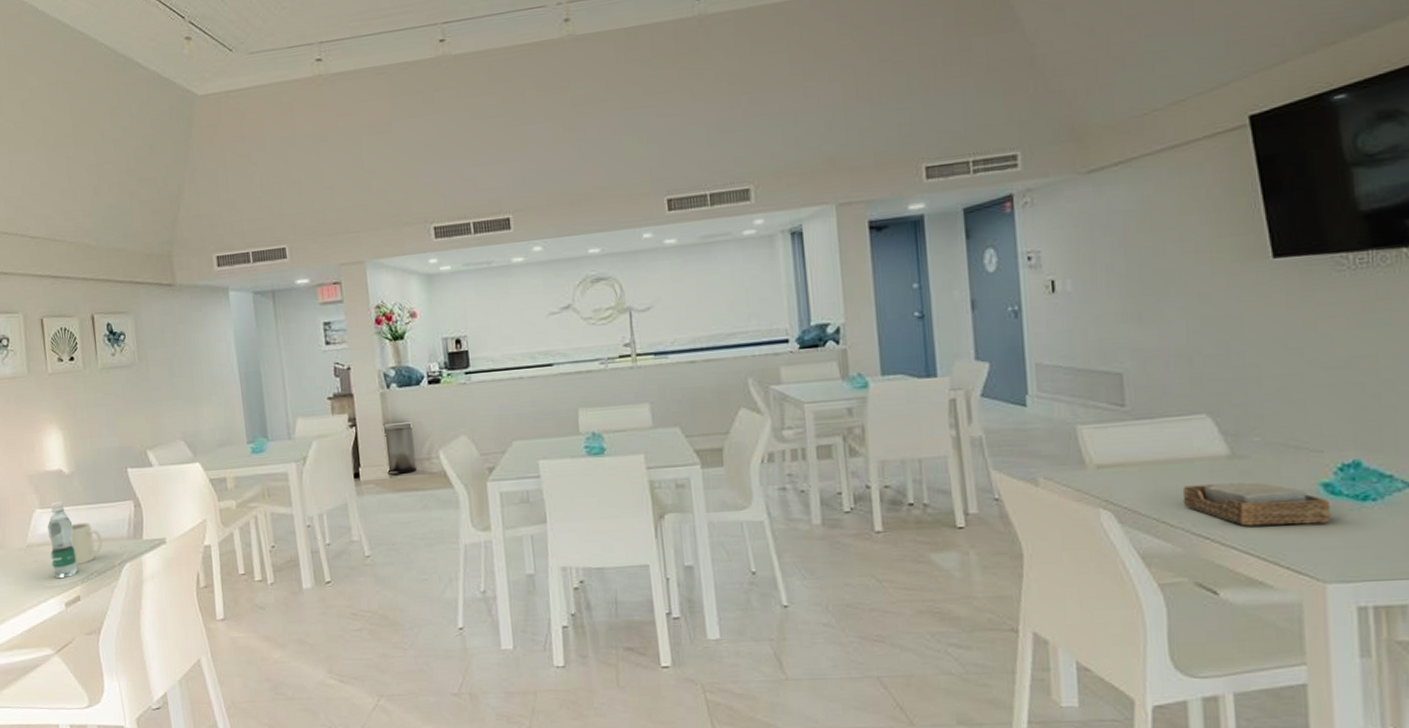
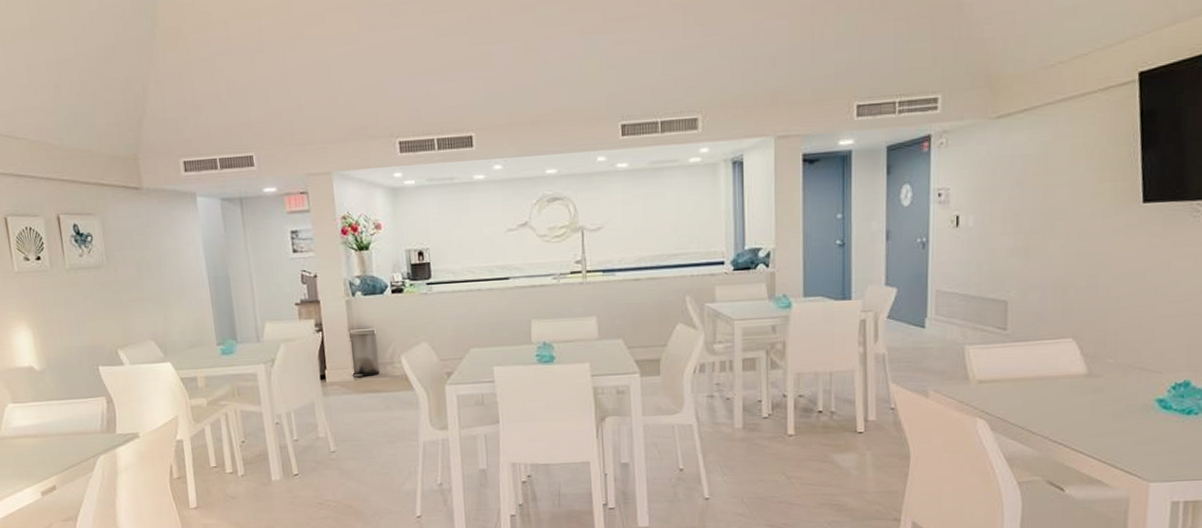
bottle: present [47,501,78,579] -> none [20,397,52,470]
mug: present [71,522,103,565] -> none [44,417,77,457]
napkin holder: present [1182,482,1332,526] -> none [1045,397,1162,434]

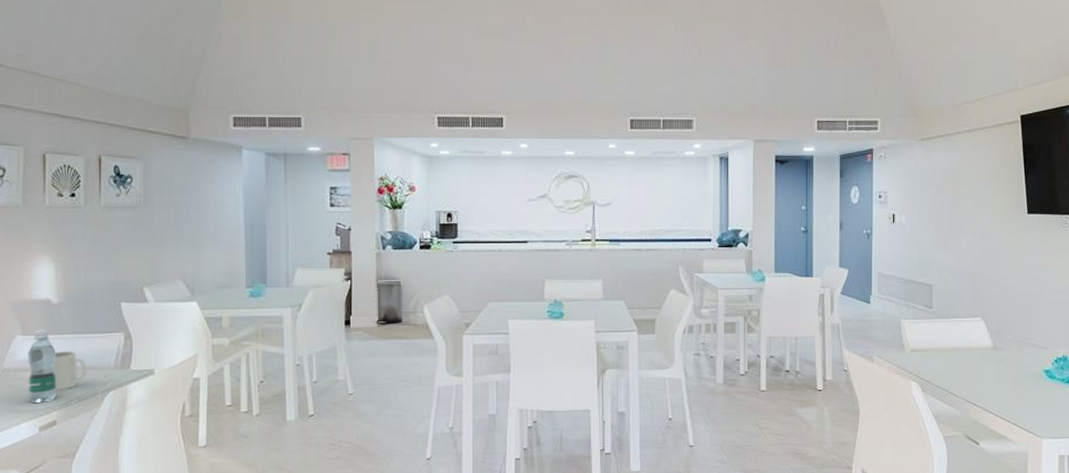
bottle: none [20,397,52,470] -> present [28,330,57,404]
mug: none [44,417,77,457] -> present [52,351,87,391]

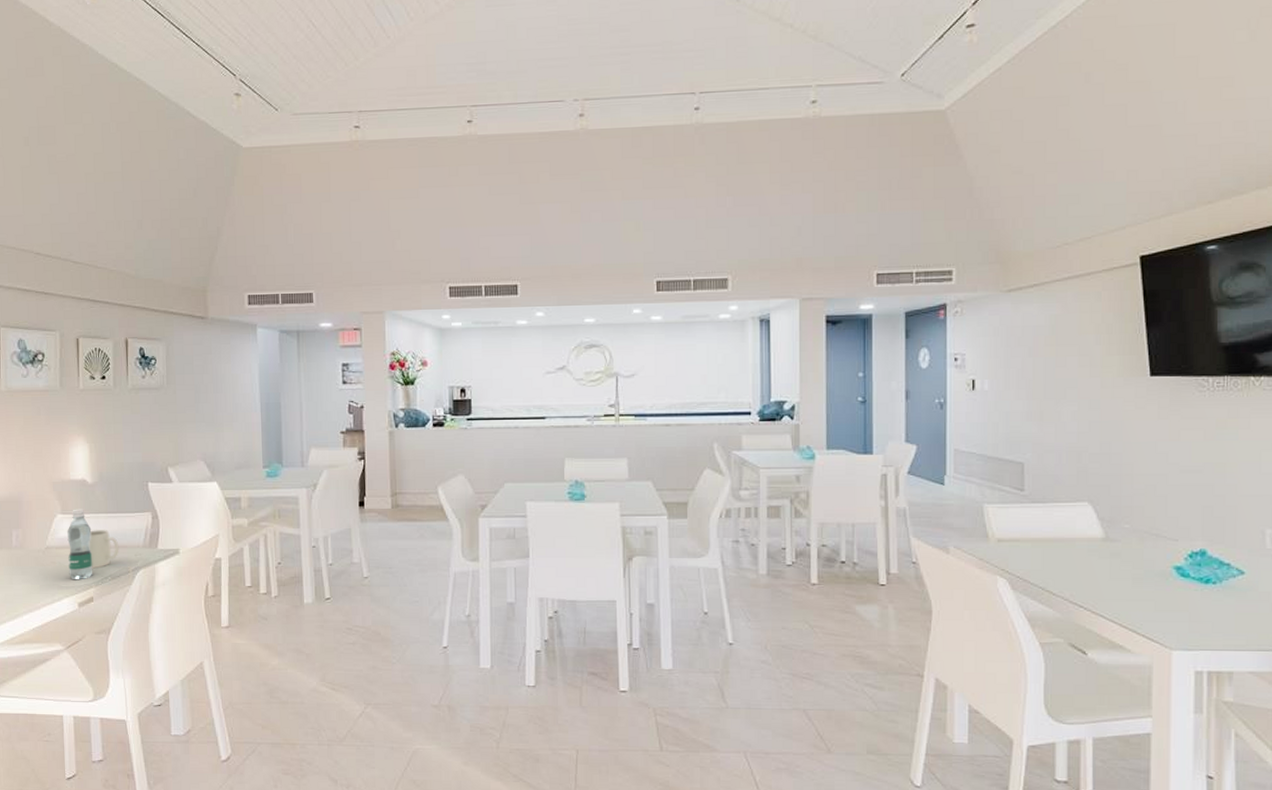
pedal bin: present [375,279,402,325] -> none [389,458,416,506]

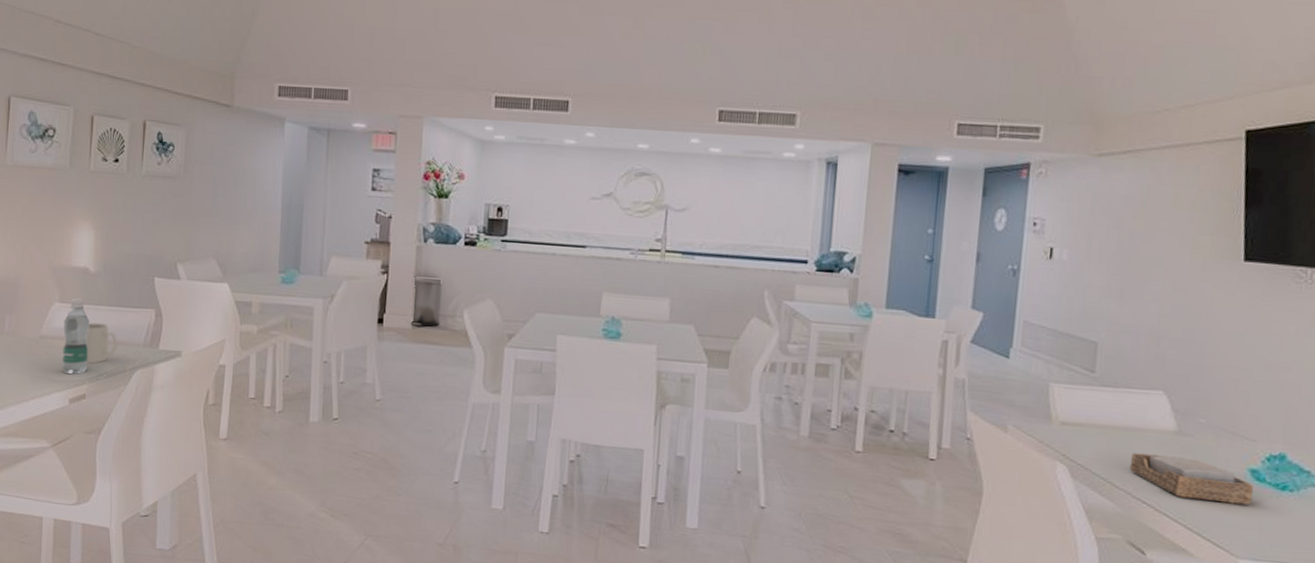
pedal bin: none [389,458,416,506] -> present [411,276,442,327]
napkin holder: none [1064,561,1180,600] -> present [1129,453,1254,505]

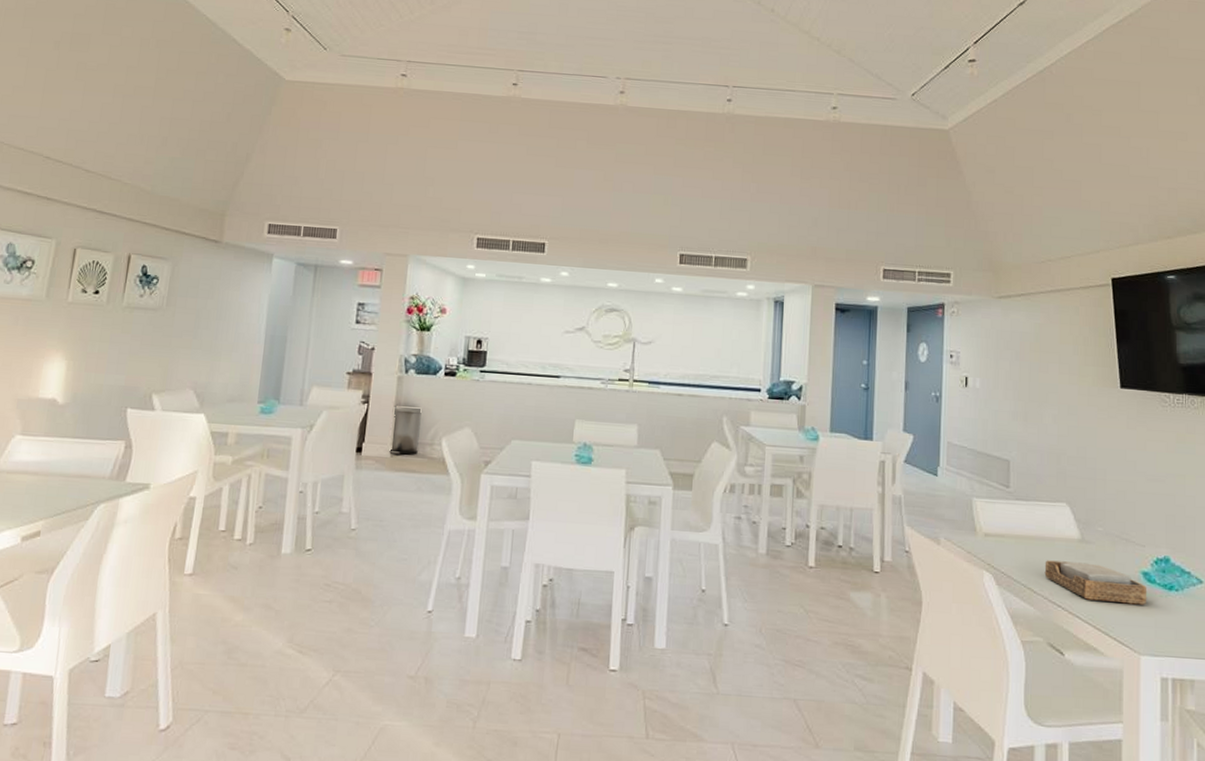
bottle: present [62,298,90,375] -> none [17,430,53,511]
mug: present [86,322,118,364] -> none [45,455,82,499]

